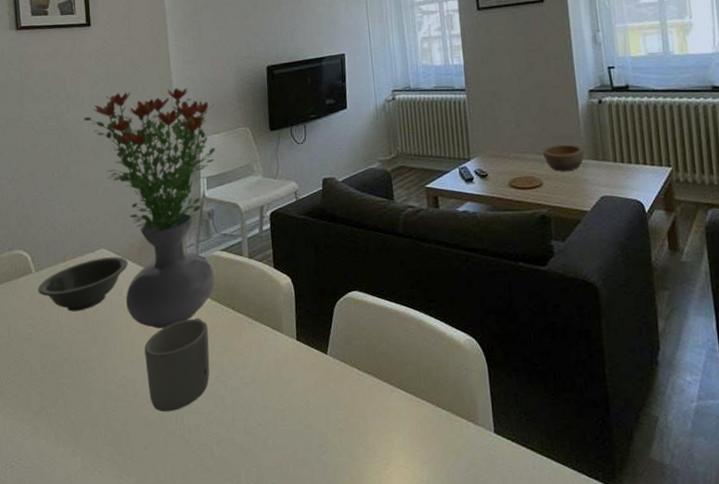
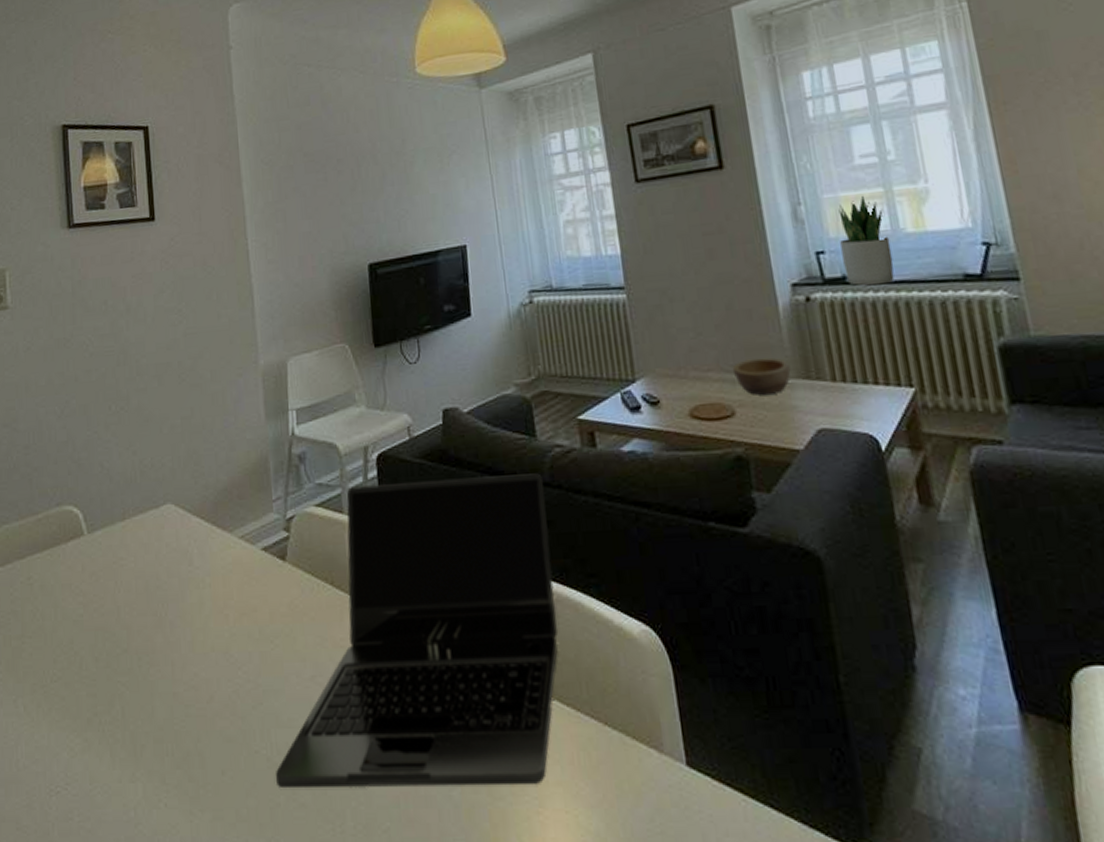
bowl: present [37,257,129,312] -> none [90,514,201,587]
flower arrangement: present [83,87,216,329] -> none [146,294,309,610]
mug: present [144,317,210,412] -> none [221,595,304,724]
laptop: none [187,227,405,457] -> present [276,473,559,787]
planter: none [626,26,663,93] -> present [838,195,895,286]

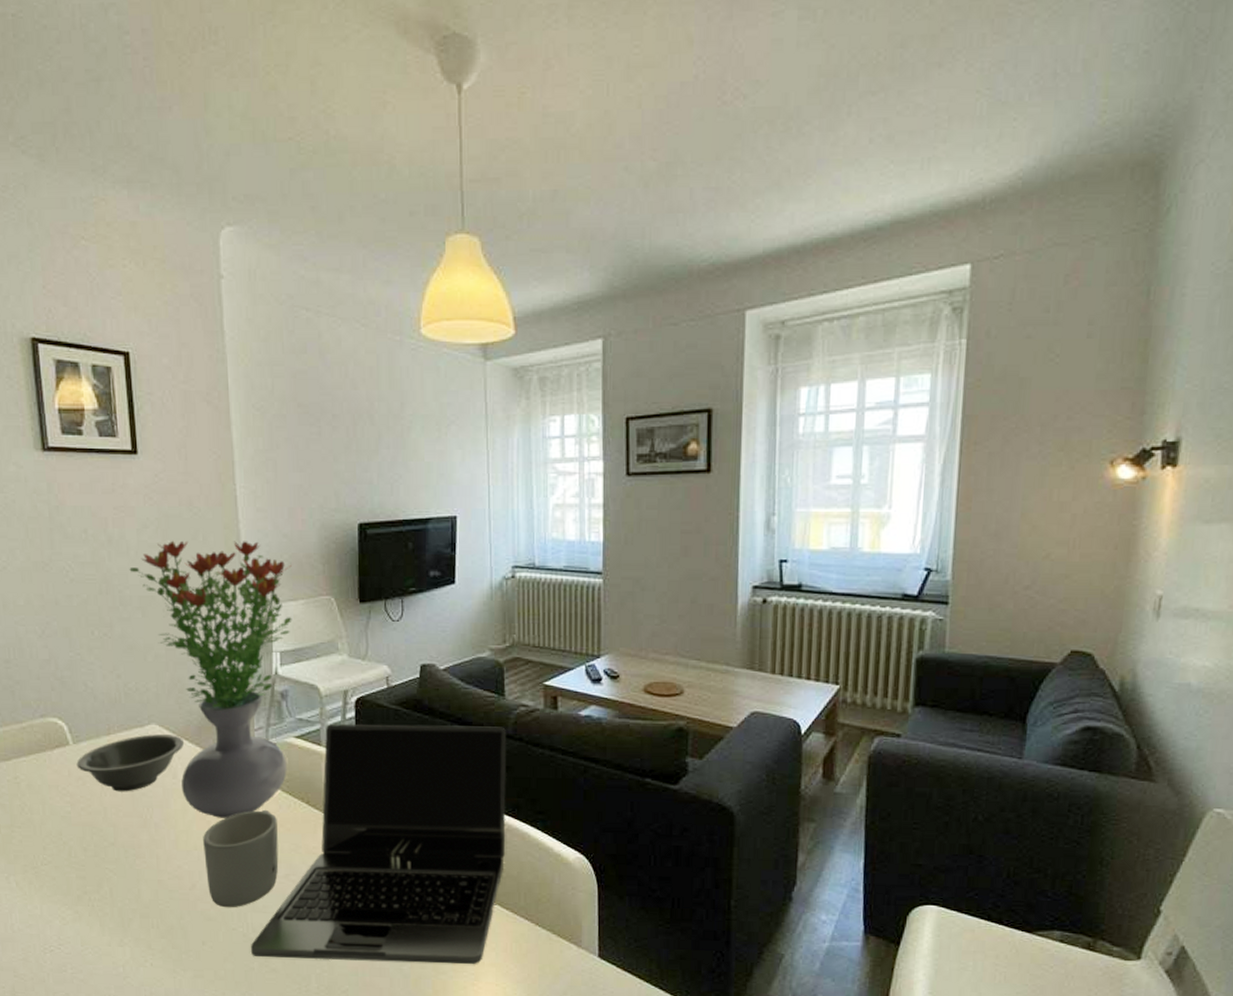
bowl: none [90,514,201,587] -> present [76,734,185,792]
flower arrangement: none [146,294,309,610] -> present [129,540,292,818]
mug: none [221,595,304,724] -> present [203,809,279,908]
bowl: present [732,357,791,395] -> none [687,648,738,679]
planter: present [838,195,895,286] -> none [802,513,847,595]

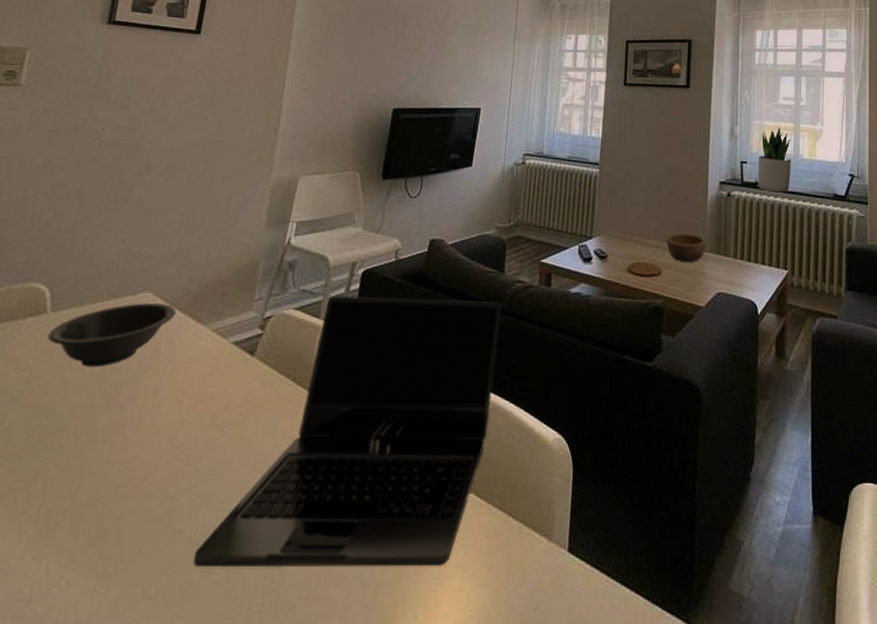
flower arrangement: present [129,540,292,818] -> none [159,112,325,398]
mug: present [203,809,279,908] -> none [161,387,258,506]
bowl: none [687,648,738,679] -> present [665,233,707,262]
planter: none [802,513,847,595] -> present [758,126,791,193]

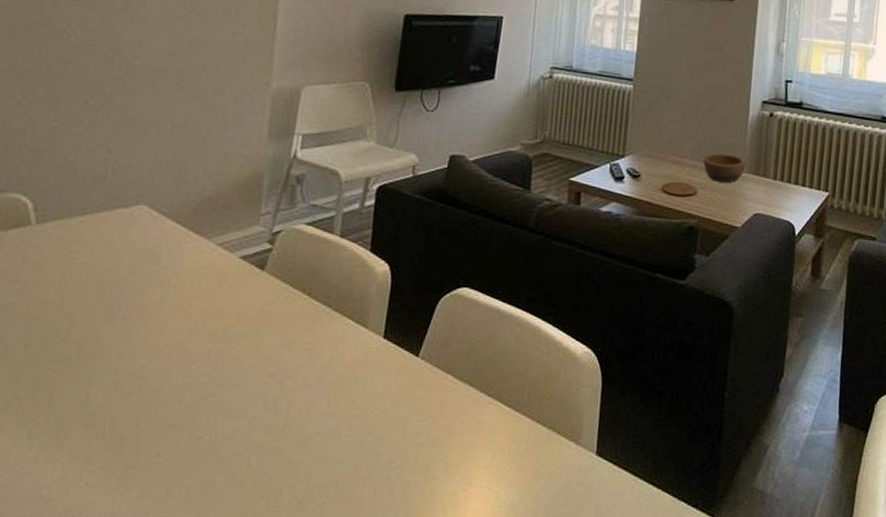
bowl: present [47,303,177,367] -> none [35,216,176,280]
laptop: present [193,296,502,567] -> none [216,211,528,468]
planter: present [758,126,791,193] -> none [802,44,840,114]

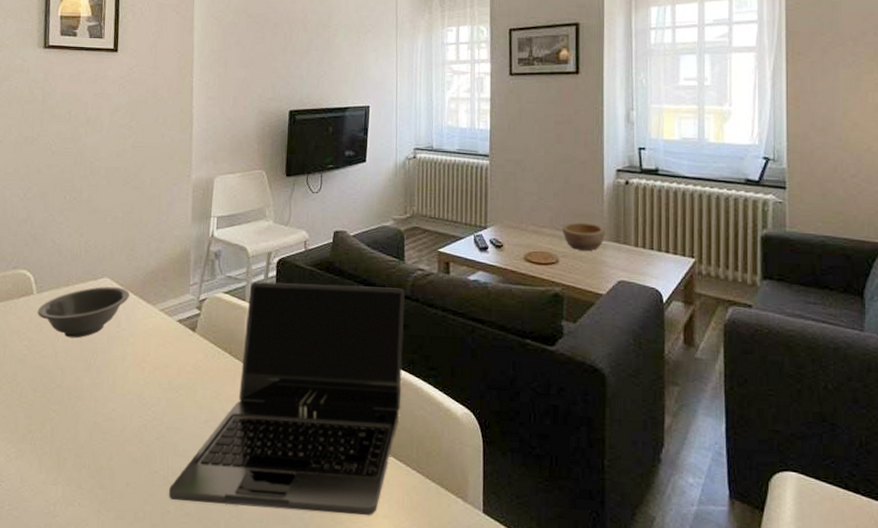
bowl: none [35,216,176,280] -> present [37,286,130,338]
laptop: none [216,211,528,468] -> present [169,282,404,515]

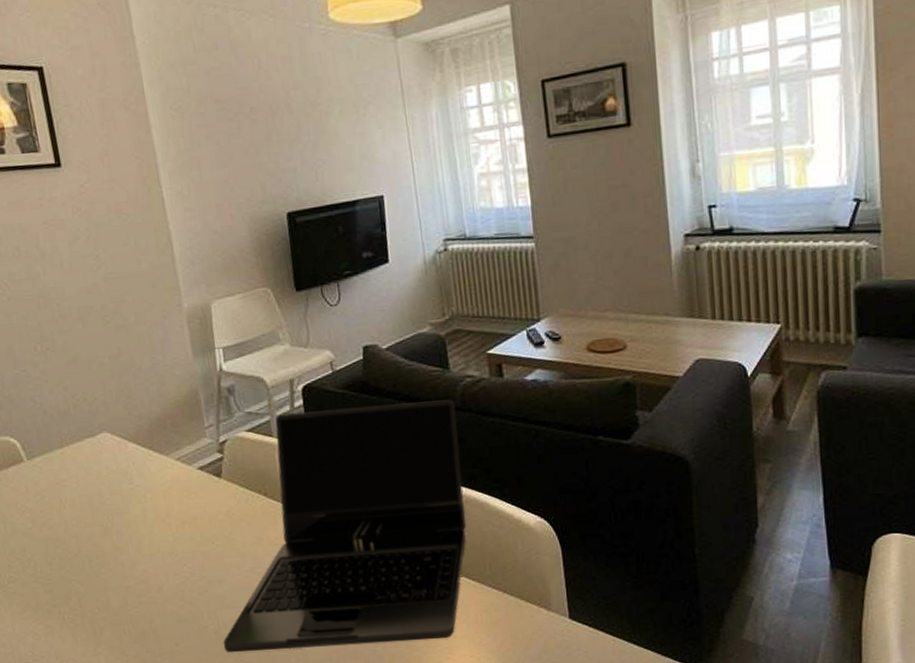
bowl: present [37,286,130,338] -> none [32,441,138,503]
bowl: present [561,222,605,251] -> none [626,299,677,331]

